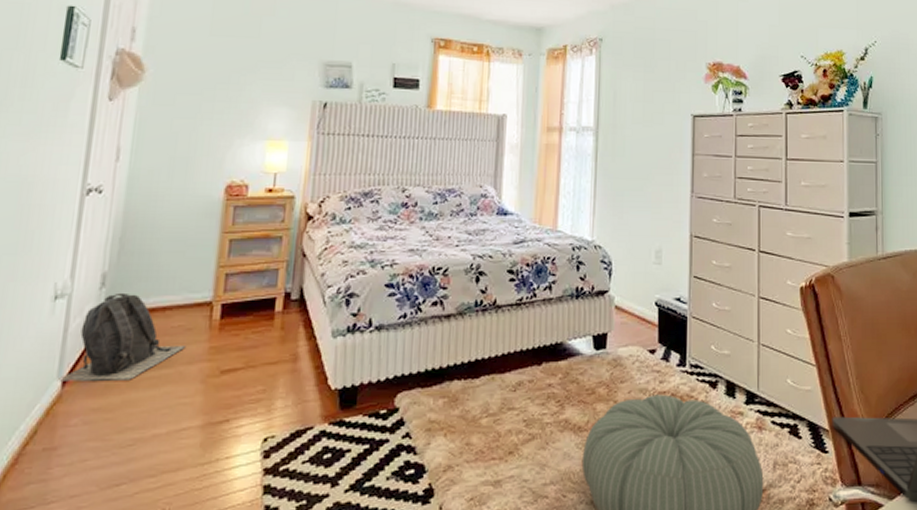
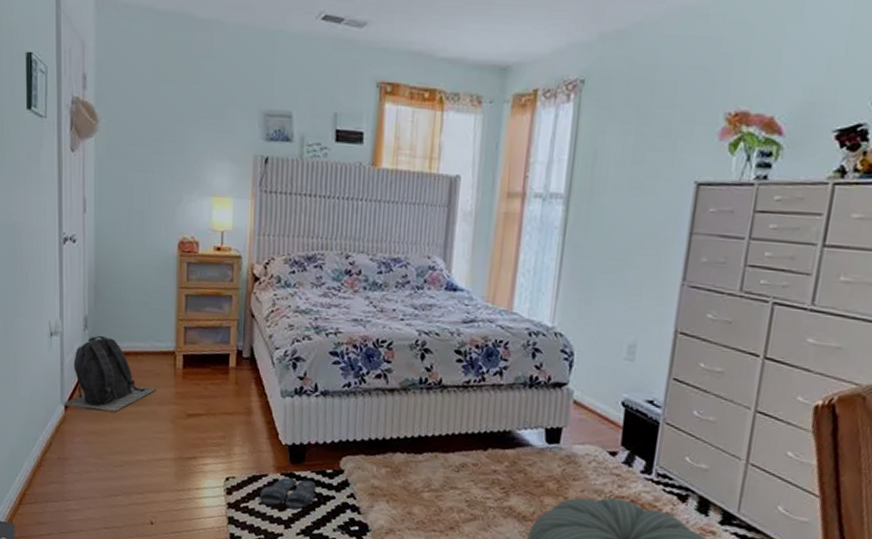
slippers: none [303,426,368,464] -> present [260,477,316,510]

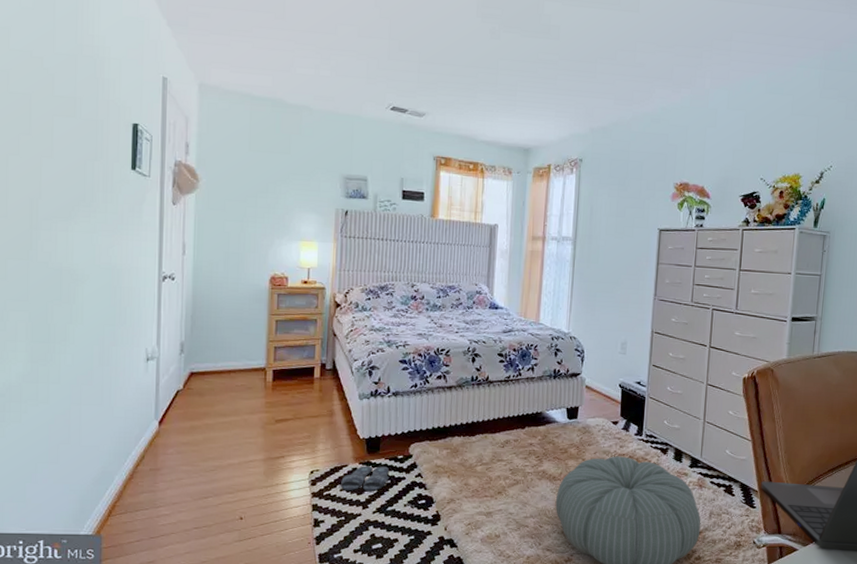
backpack: present [61,335,156,412] -> none [155,358,248,423]

